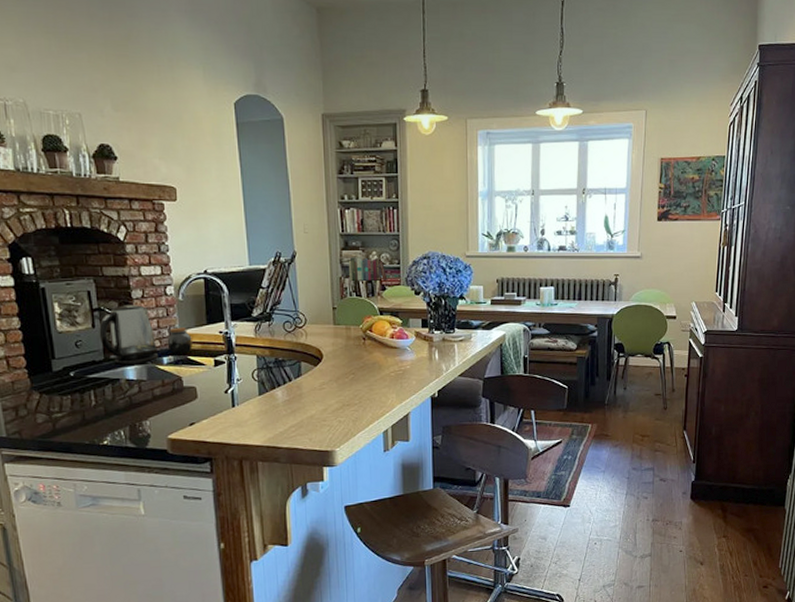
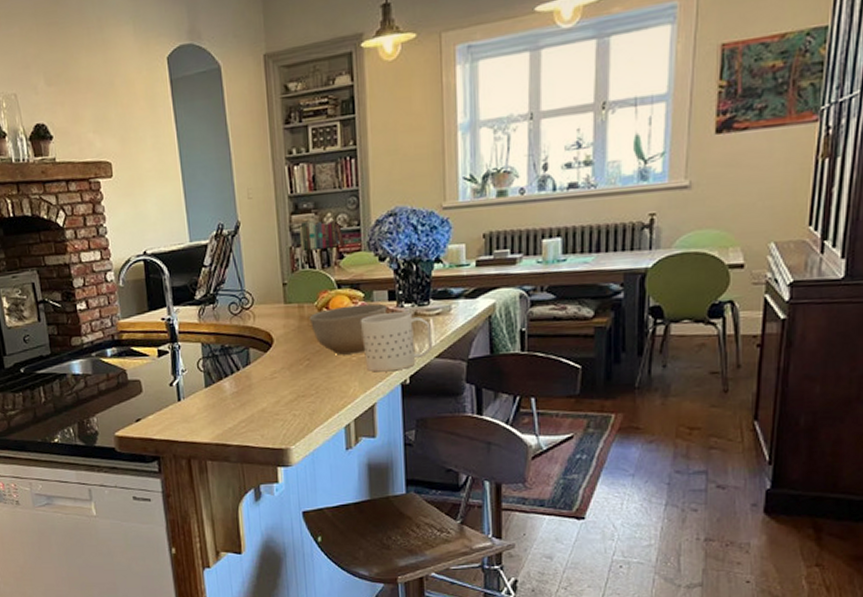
kettle: present [99,304,159,366] -> none [44,293,103,361]
jar: present [167,327,193,354] -> none [109,315,135,345]
bowl: none [355,329,421,371] -> present [309,303,387,355]
mug: none [398,336,457,387] -> present [360,311,433,372]

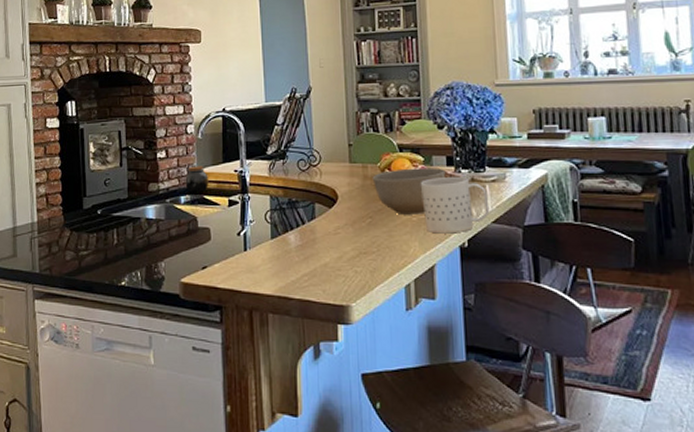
jar: none [109,315,135,345] -> present [185,166,208,193]
books: present [299,219,345,251] -> none [364,89,406,115]

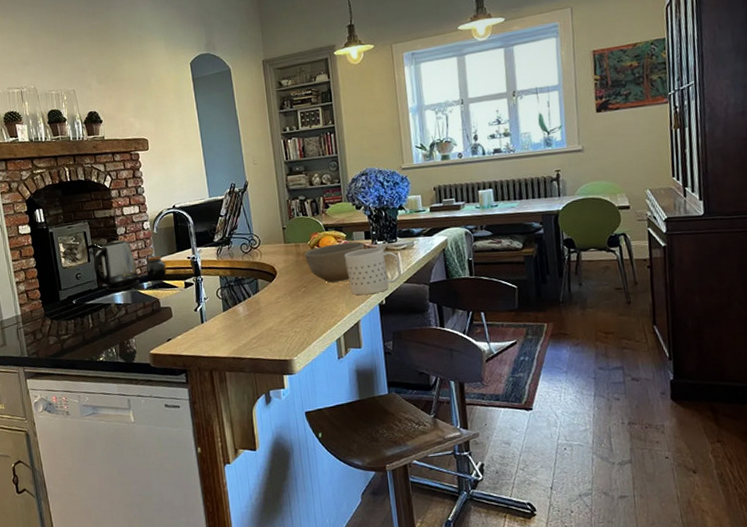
kettle: none [125,143,177,205] -> present [93,239,141,293]

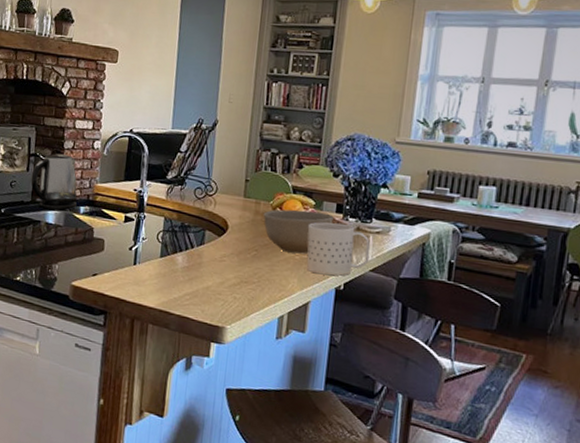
jar: present [146,256,166,280] -> none [86,180,109,206]

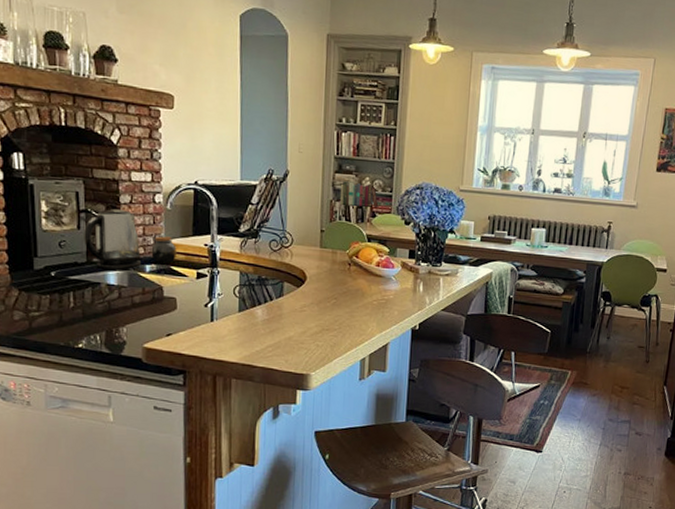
jar: none [86,180,109,206] -> present [151,236,177,264]
bowl: present [263,209,334,254] -> none [340,257,407,299]
books: none [266,131,306,158] -> present [340,181,378,208]
mug: present [306,222,370,276] -> none [383,267,441,318]

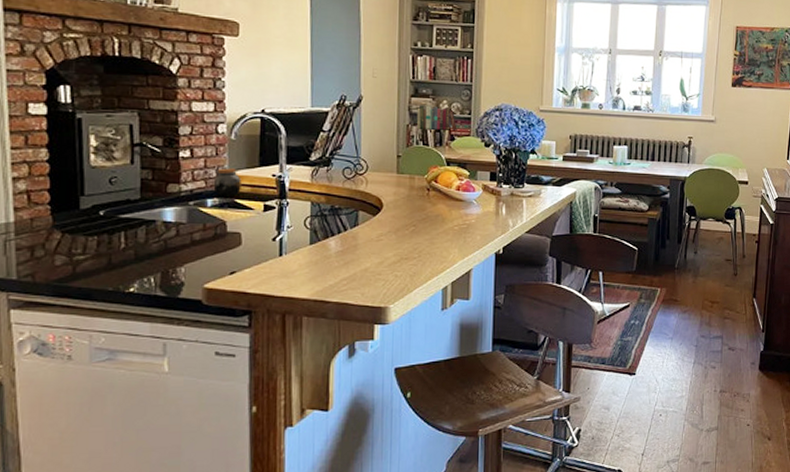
kettle: present [84,208,142,271] -> none [138,140,203,207]

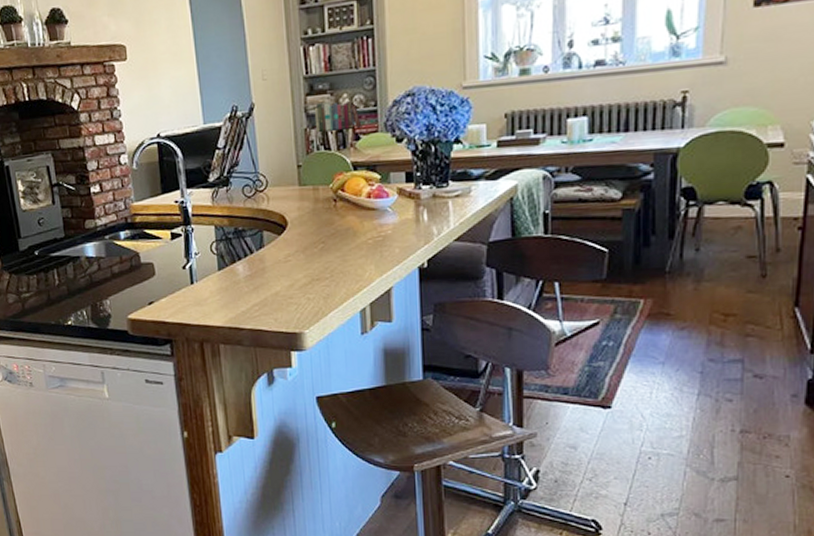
jar: present [213,168,242,197] -> none [123,198,148,228]

